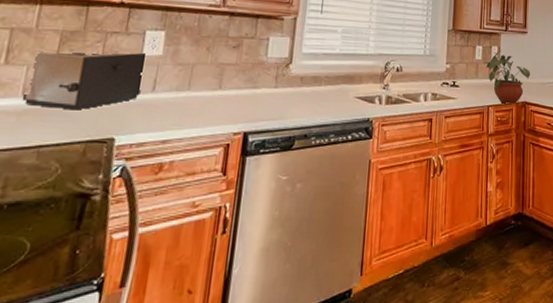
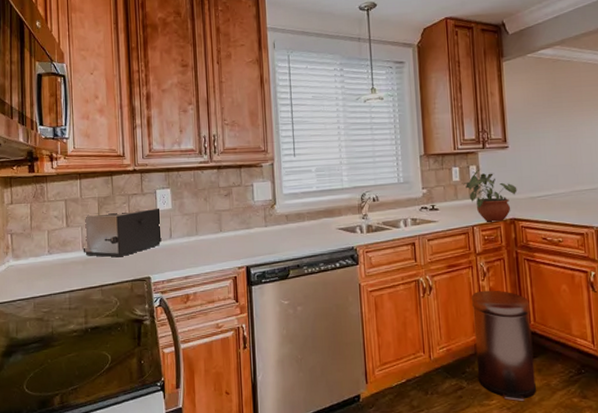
pedal bin: none [475,173,530,292] -> present [471,290,536,402]

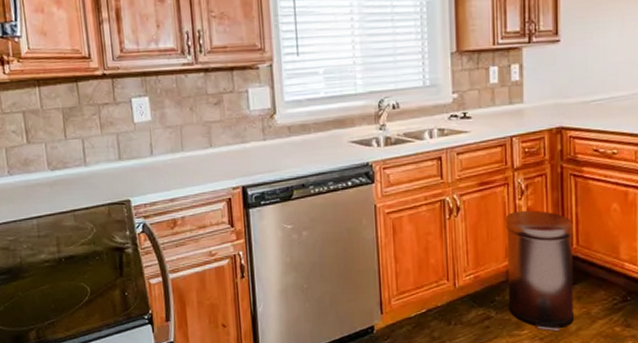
toaster: present [83,208,162,258] -> none [46,119,141,178]
potted plant: present [463,169,517,222] -> none [502,68,568,132]

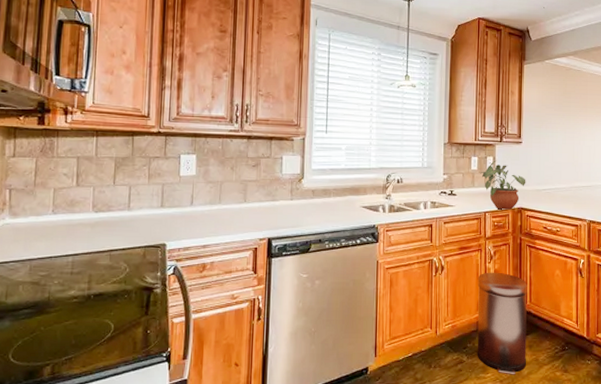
potted plant: none [502,68,568,132] -> present [480,160,526,210]

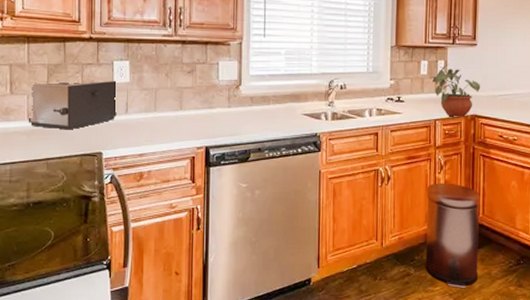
toaster: none [93,172,182,222] -> present [28,80,117,130]

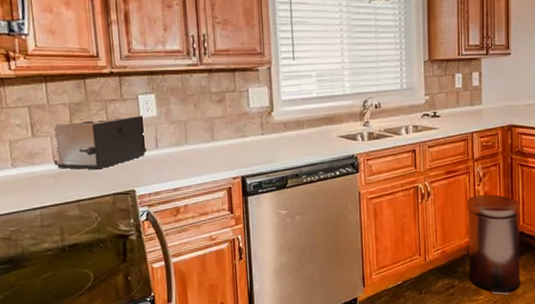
potted plant: present [430,64,481,117] -> none [465,75,516,129]

